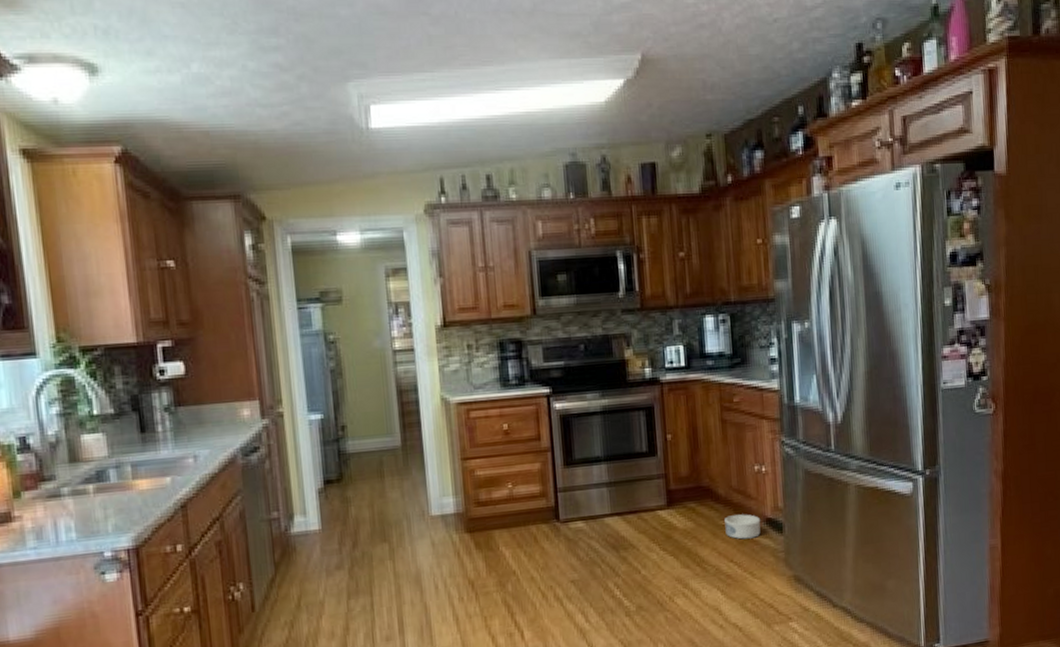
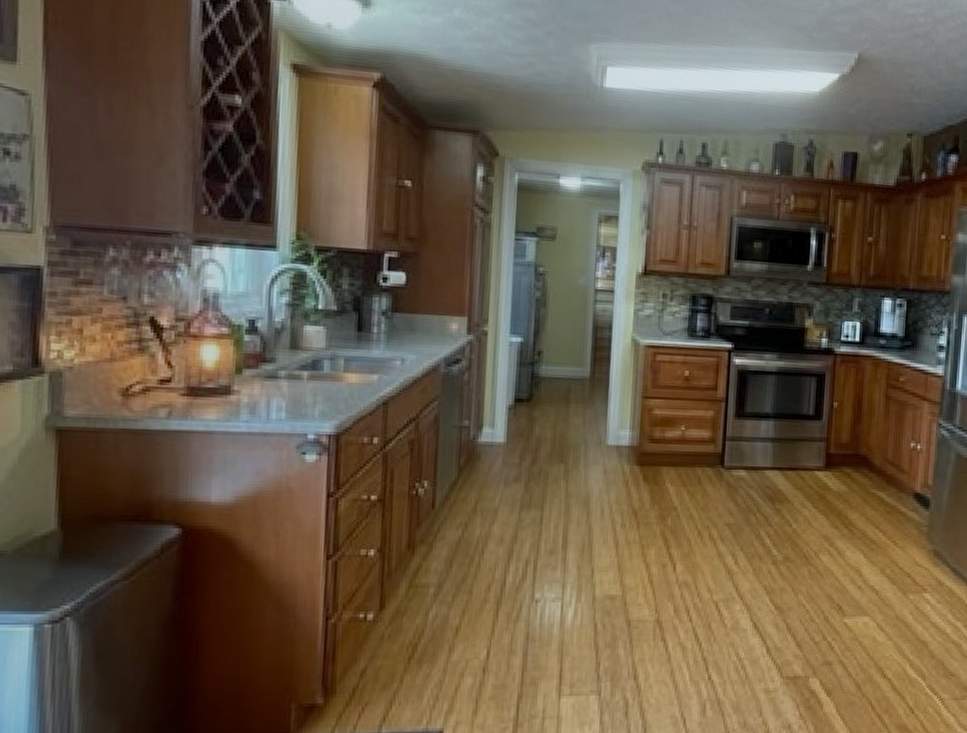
pet bowl: present [724,514,761,539] -> none [875,485,910,510]

